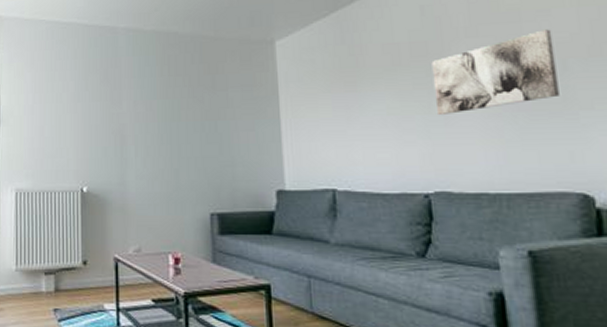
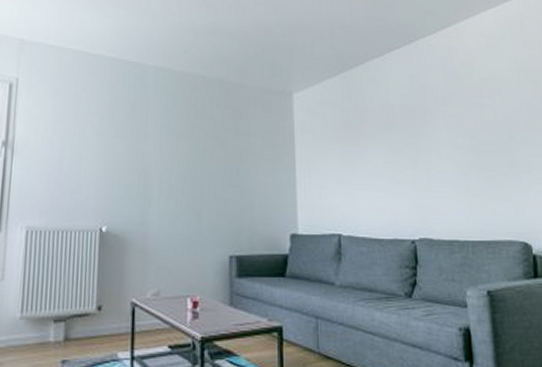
wall art: present [431,29,560,116] -> none [418,105,508,172]

